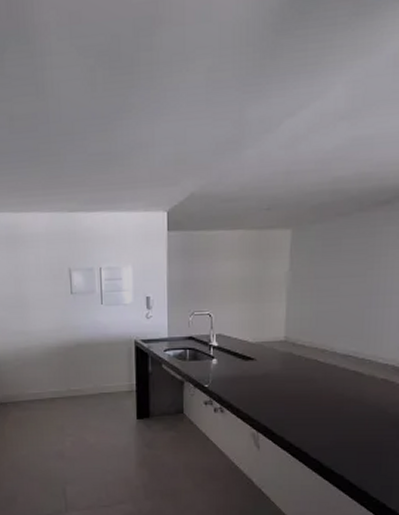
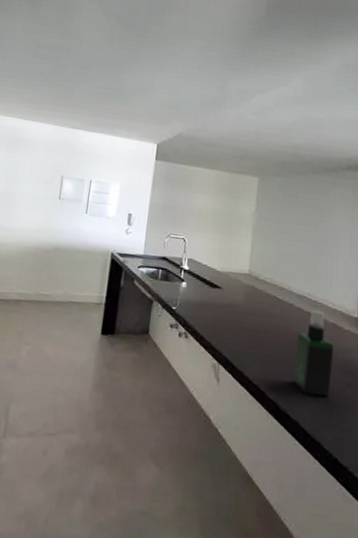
spray bottle: none [337,367,384,450] -> present [293,309,334,397]

